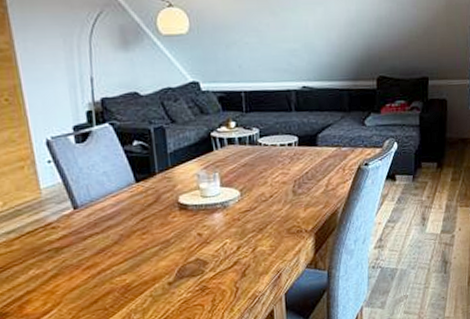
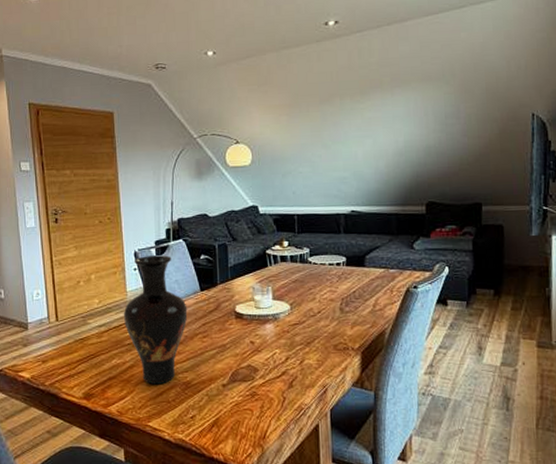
vase: none [38,143,122,293] -> present [123,255,188,385]

